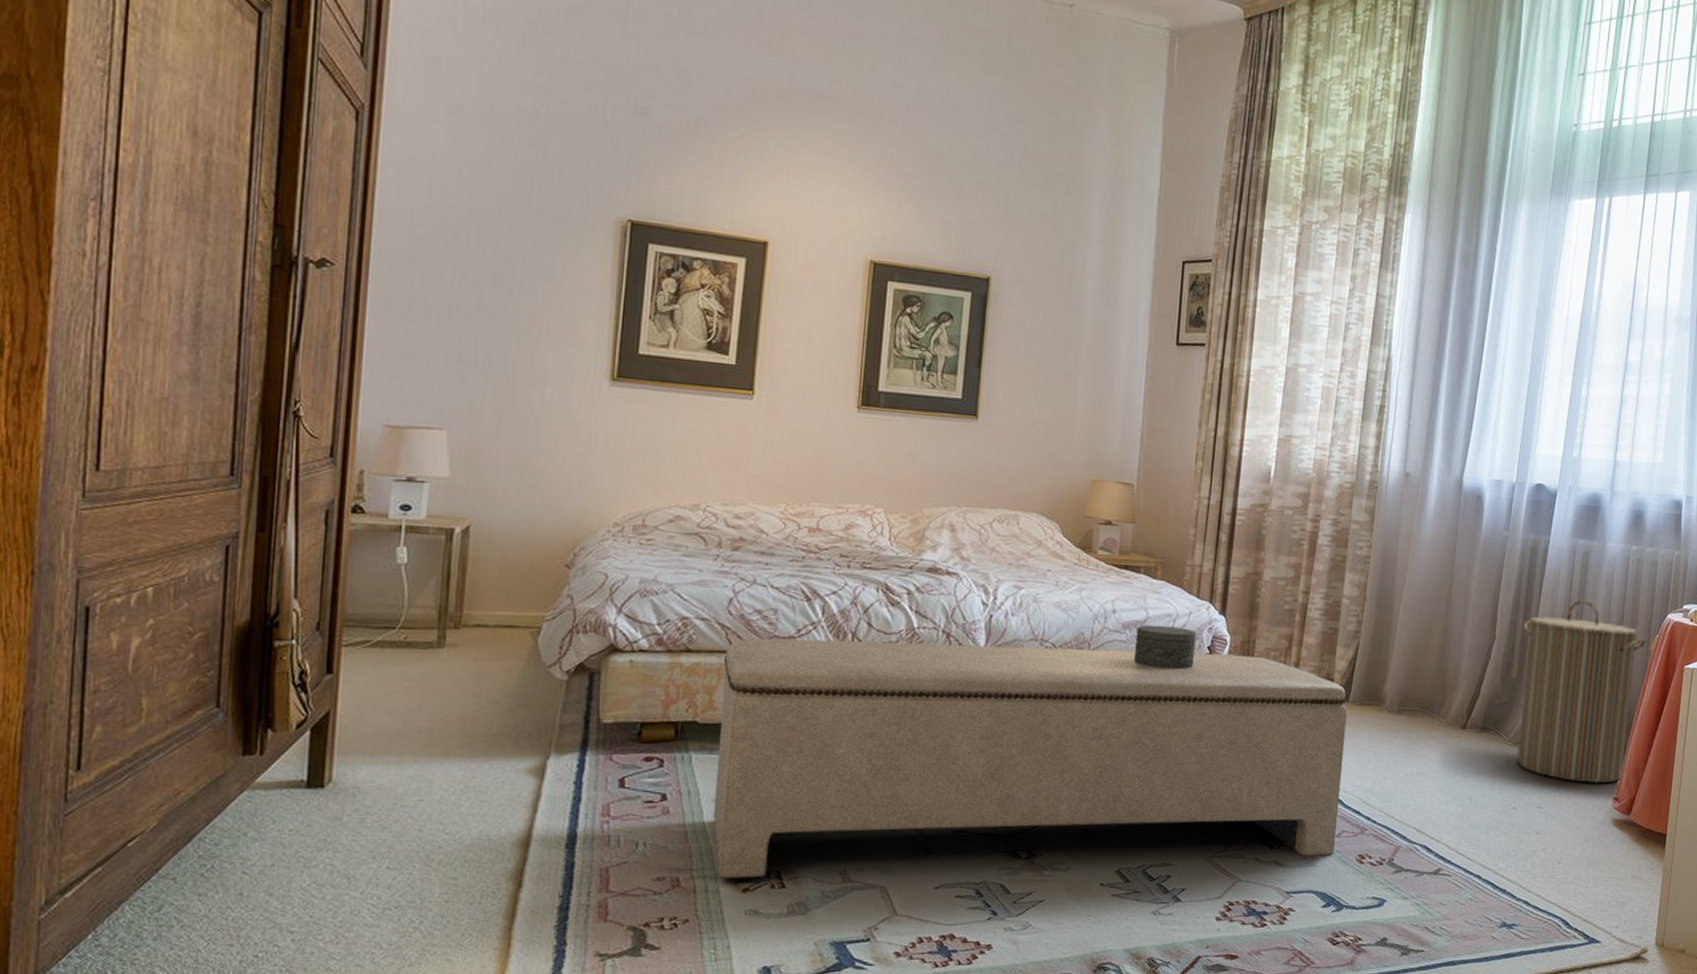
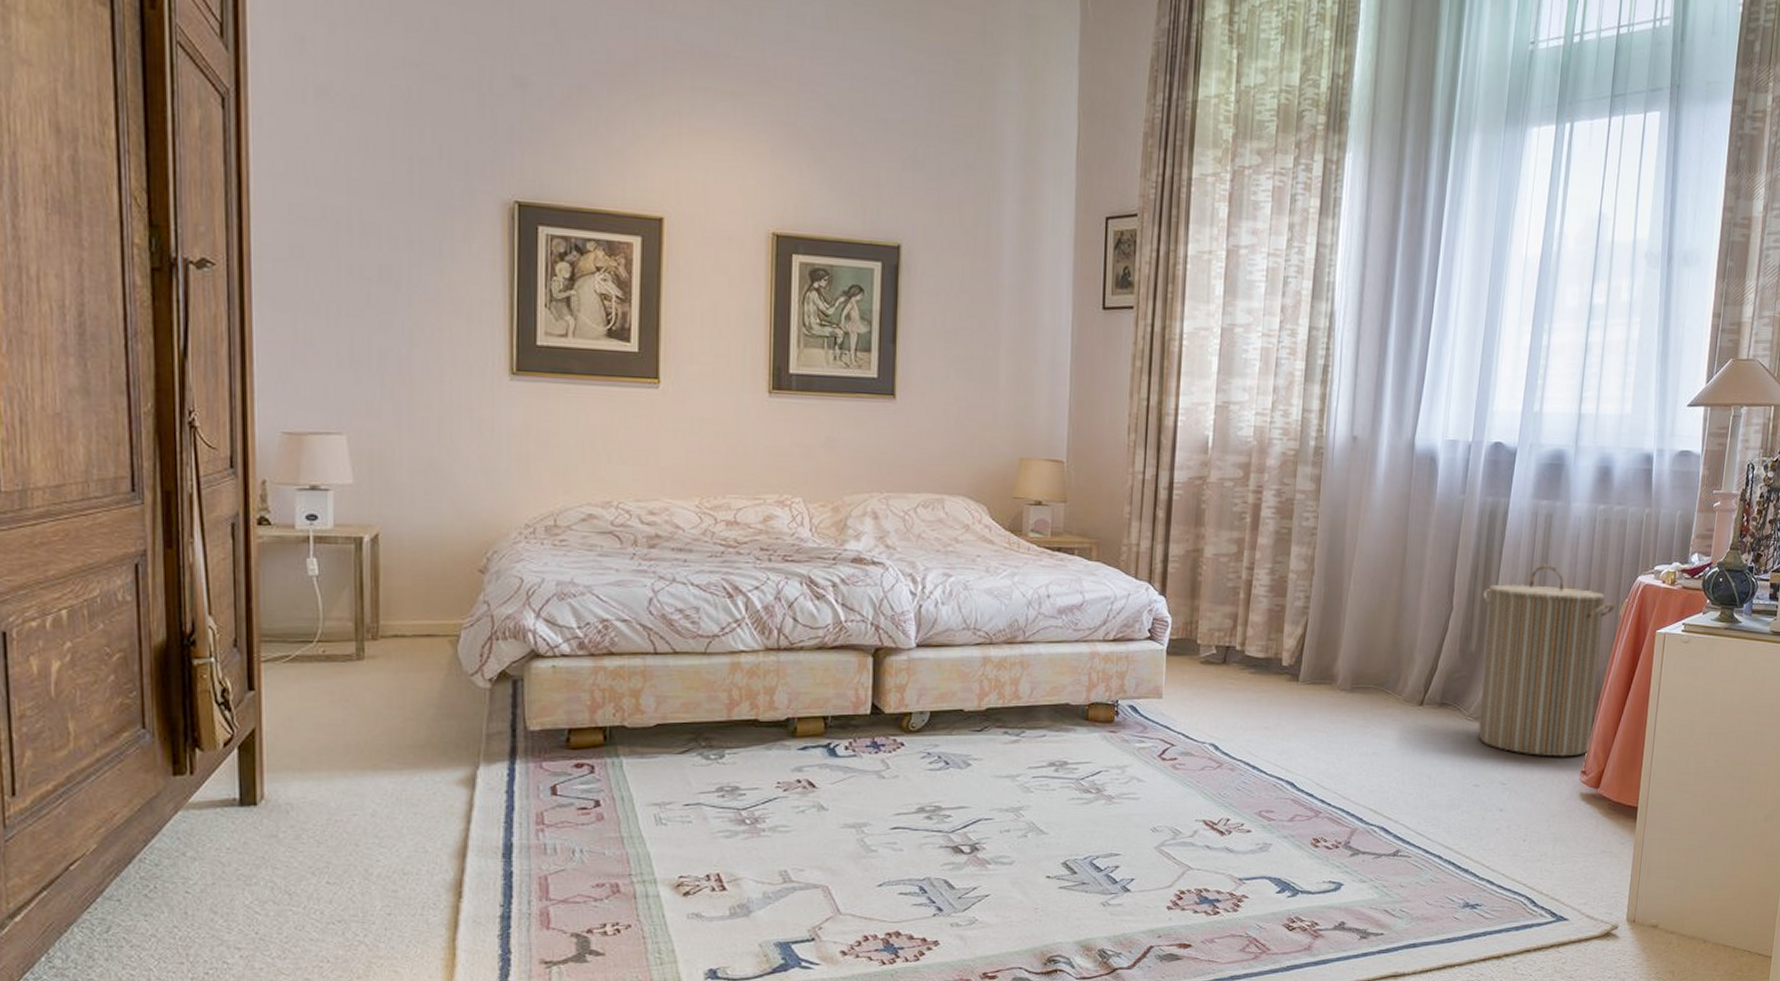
bench: present [713,638,1348,878] -> none [647,636,1298,883]
decorative box: present [1134,625,1196,670] -> none [1072,608,1135,654]

